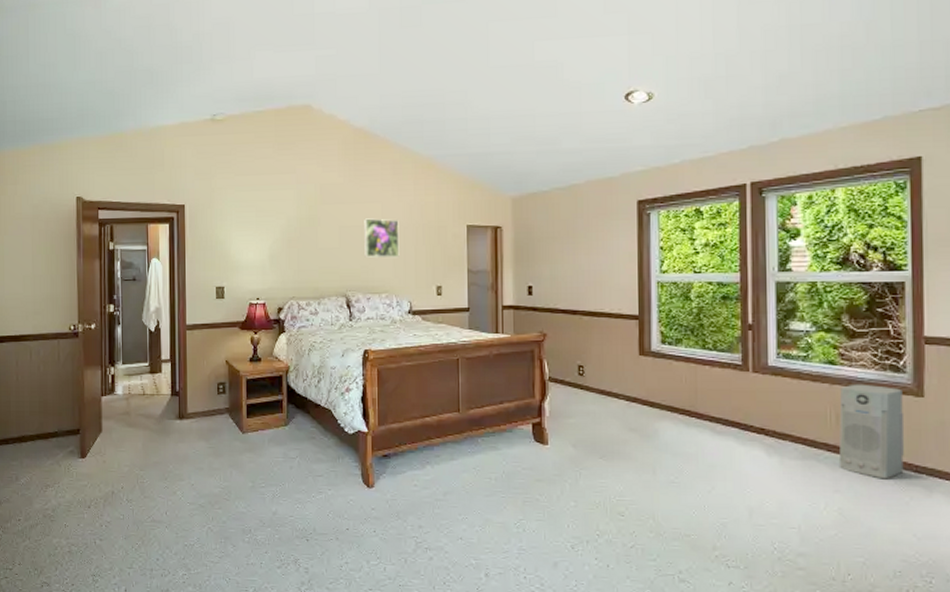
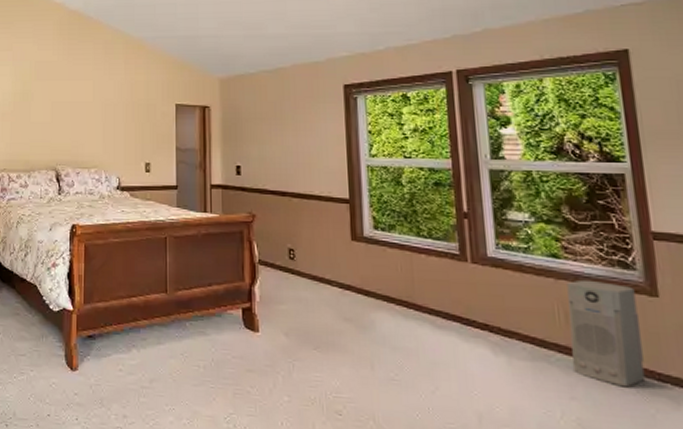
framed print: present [364,218,400,259] -> none [75,95,110,134]

